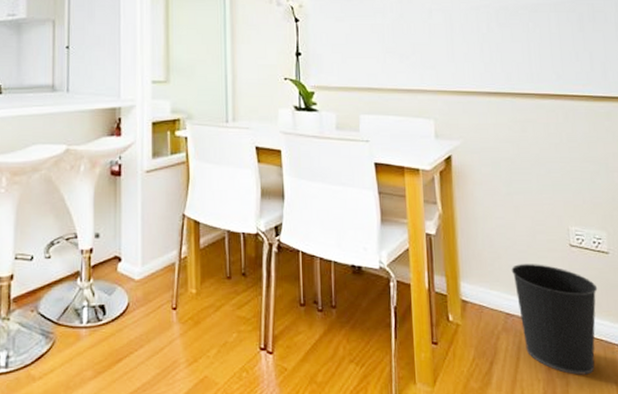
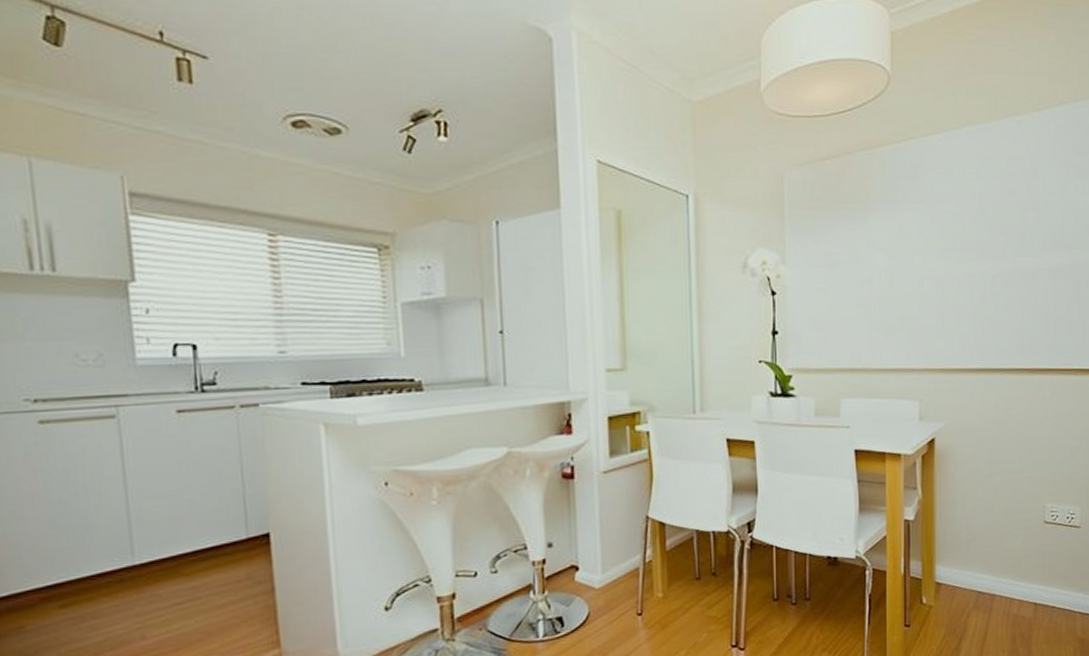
wastebasket: present [511,264,598,375] -> none [986,542,1067,643]

